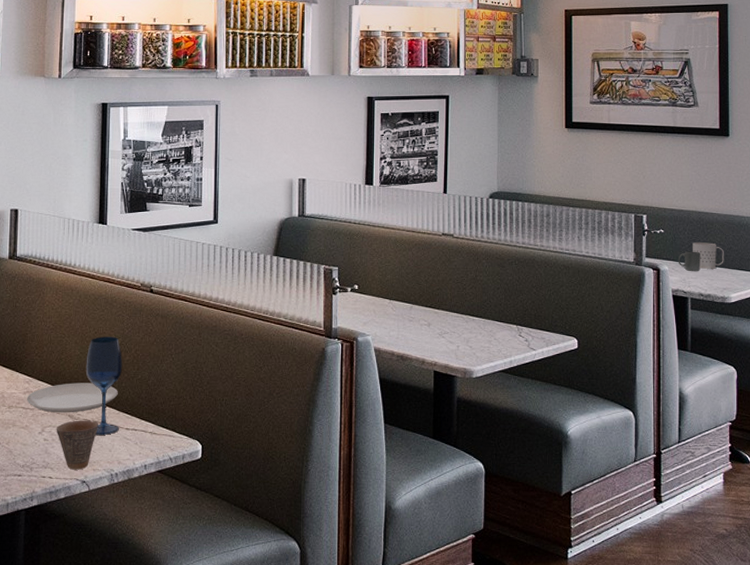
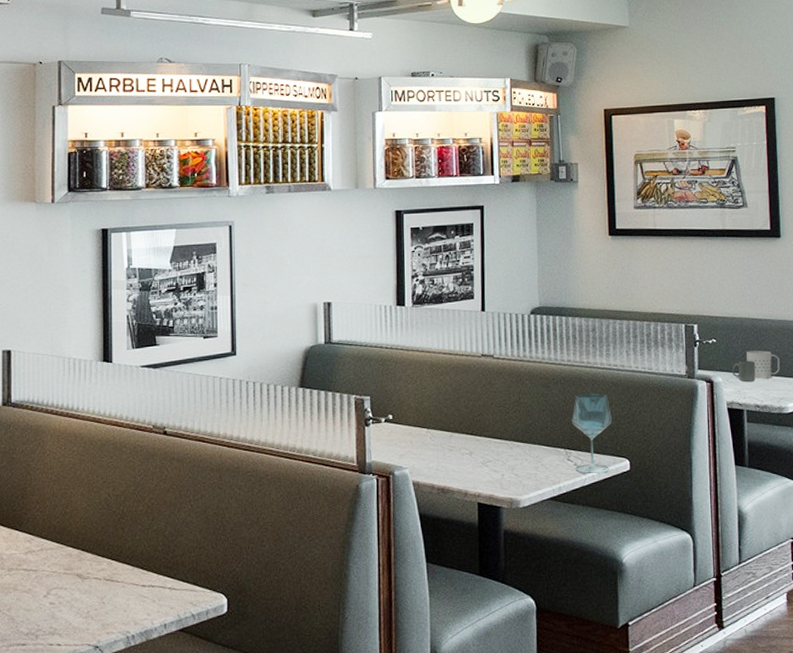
plate: present [27,383,118,413] -> none [29,537,131,573]
cup: present [56,420,99,470] -> none [63,578,112,635]
wineglass: present [85,337,123,435] -> none [94,485,136,594]
wine glass: none [524,274,563,349] -> present [571,393,613,474]

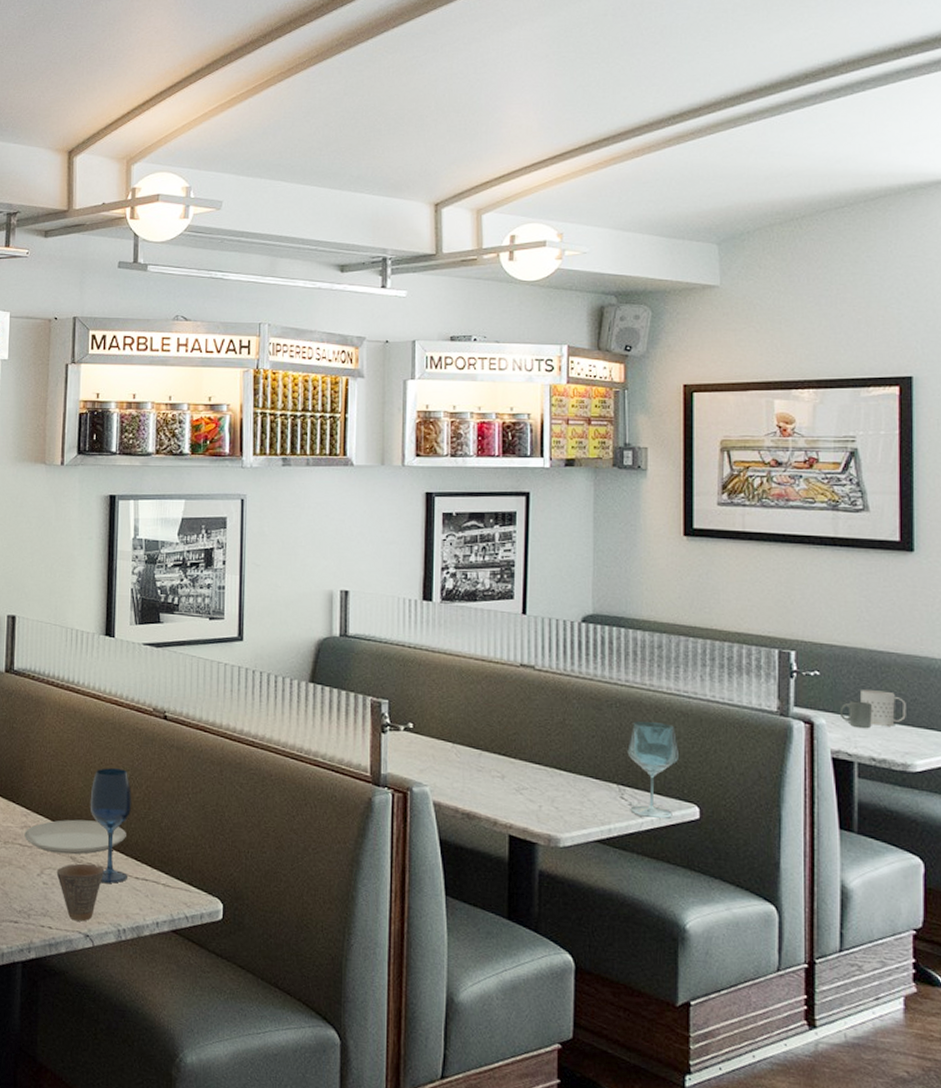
plate: none [29,537,131,573] -> present [24,819,126,855]
cup: none [63,578,112,635] -> present [56,863,105,922]
wineglass: none [94,485,136,594] -> present [90,768,132,883]

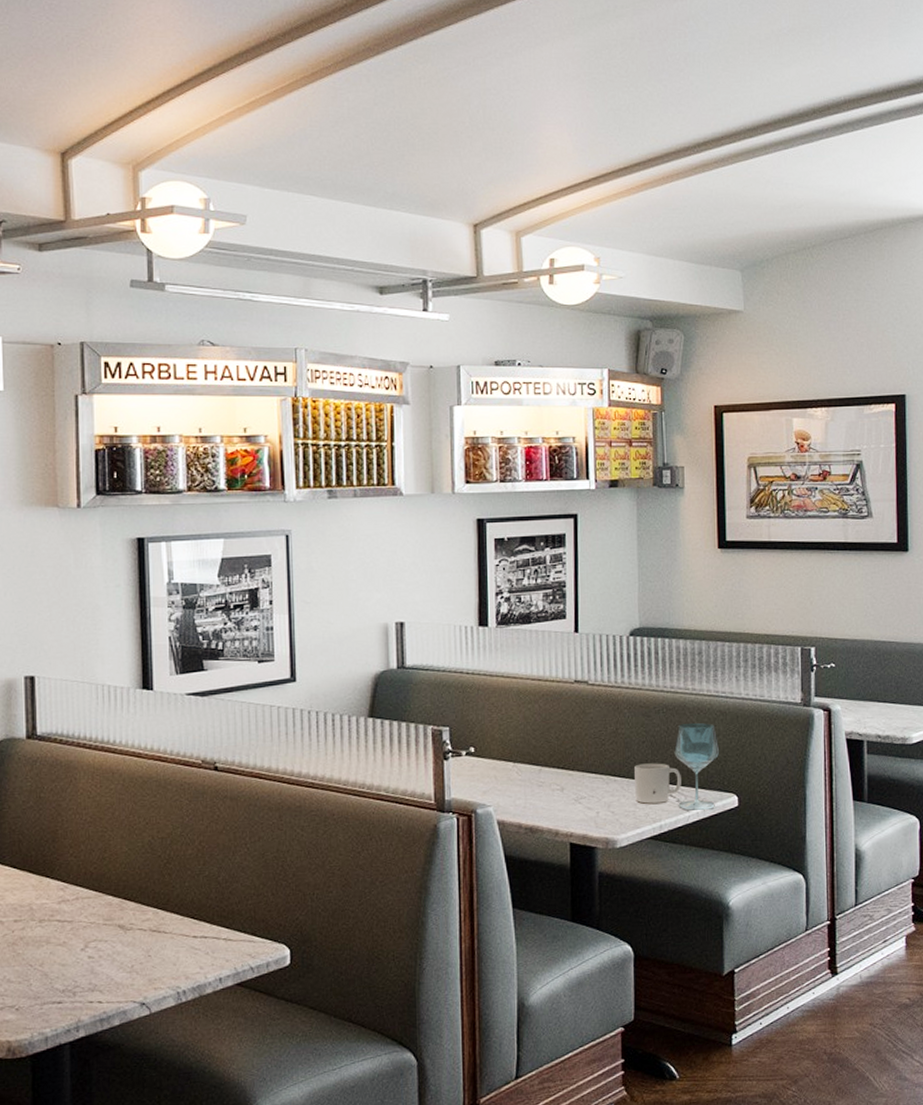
plate: present [24,819,126,855] -> none [63,884,180,924]
cup: present [56,863,105,922] -> none [103,929,158,991]
wineglass: present [90,768,132,883] -> none [136,827,185,947]
mug: none [582,759,634,806] -> present [634,763,681,805]
cup: present [839,701,872,729] -> none [851,687,878,711]
mug: present [859,690,906,726] -> none [867,676,904,707]

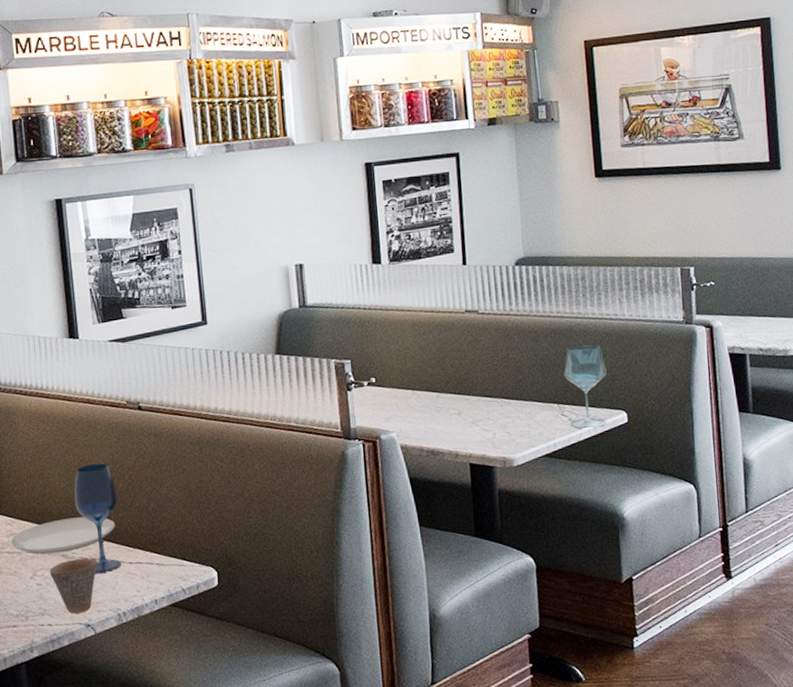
plate: none [63,884,180,924] -> present [11,517,115,555]
cup: none [103,929,158,991] -> present [49,558,98,614]
wineglass: none [136,827,185,947] -> present [73,463,121,573]
mug: present [634,763,681,805] -> none [527,384,572,425]

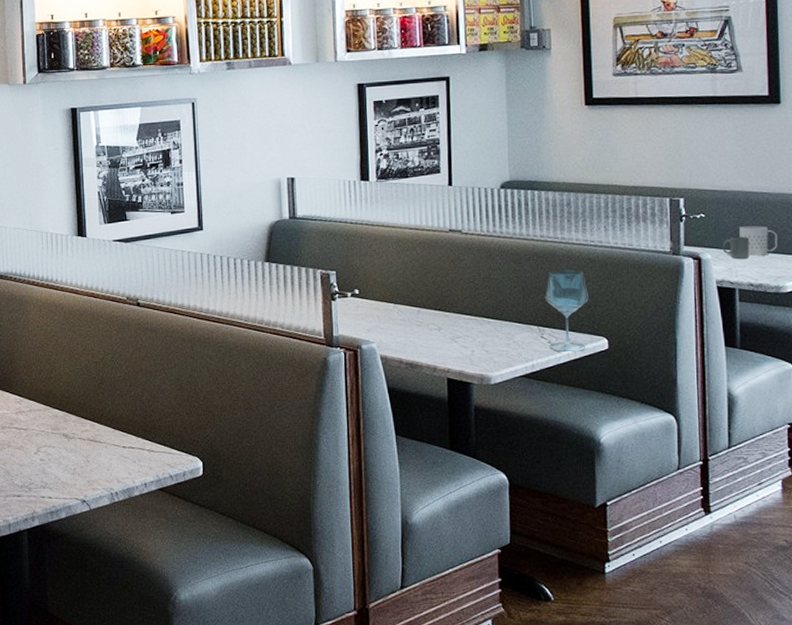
plate: present [11,517,115,555] -> none [19,401,112,433]
cup: present [49,558,98,614] -> none [51,439,95,490]
wineglass: present [73,463,121,573] -> none [76,353,116,454]
cup: none [732,302,758,326] -> present [722,236,750,260]
mug: none [747,291,784,321] -> present [738,226,778,256]

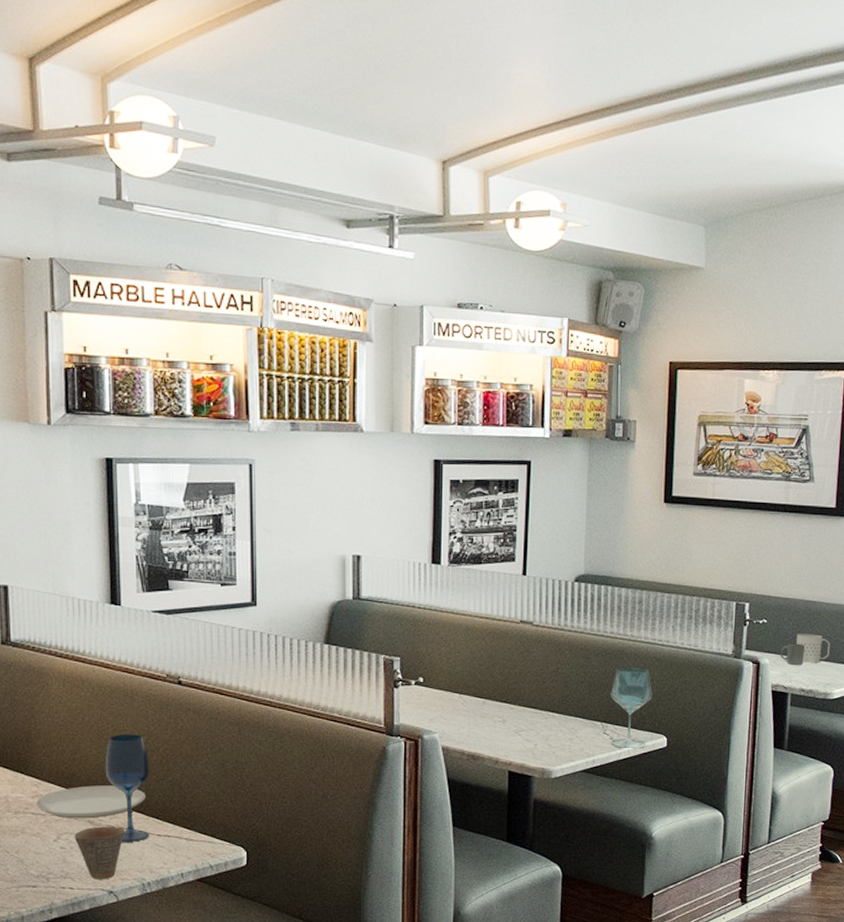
plate: none [19,401,112,433] -> present [36,785,146,819]
cup: none [51,439,95,490] -> present [74,826,125,880]
wineglass: none [76,353,116,454] -> present [105,734,150,842]

